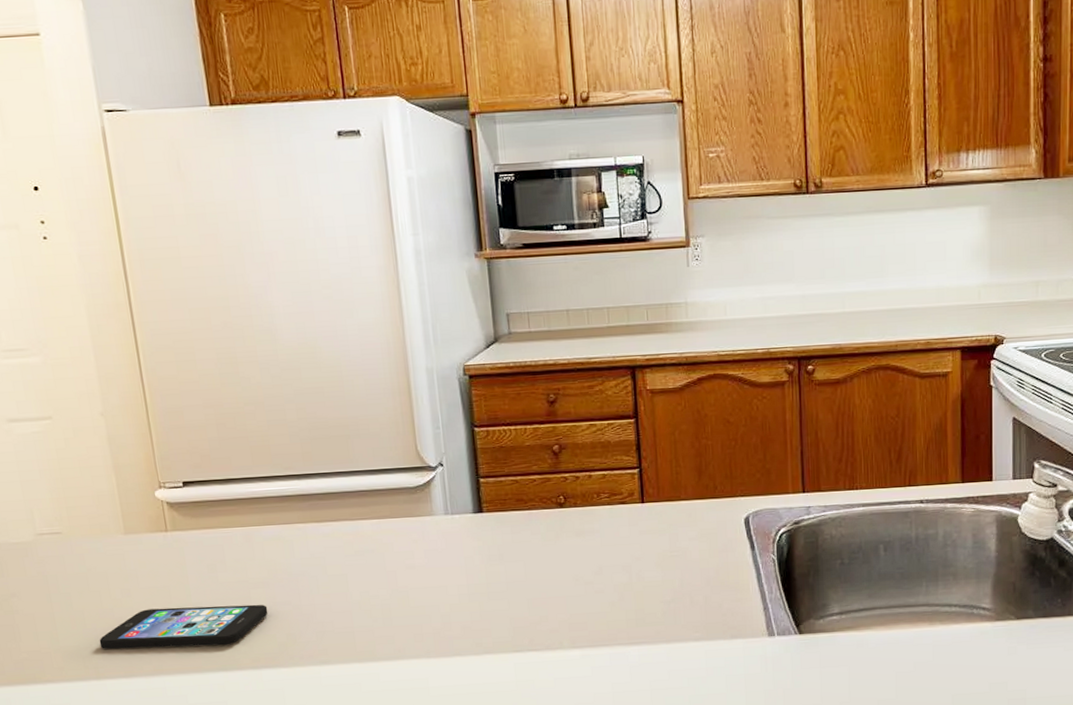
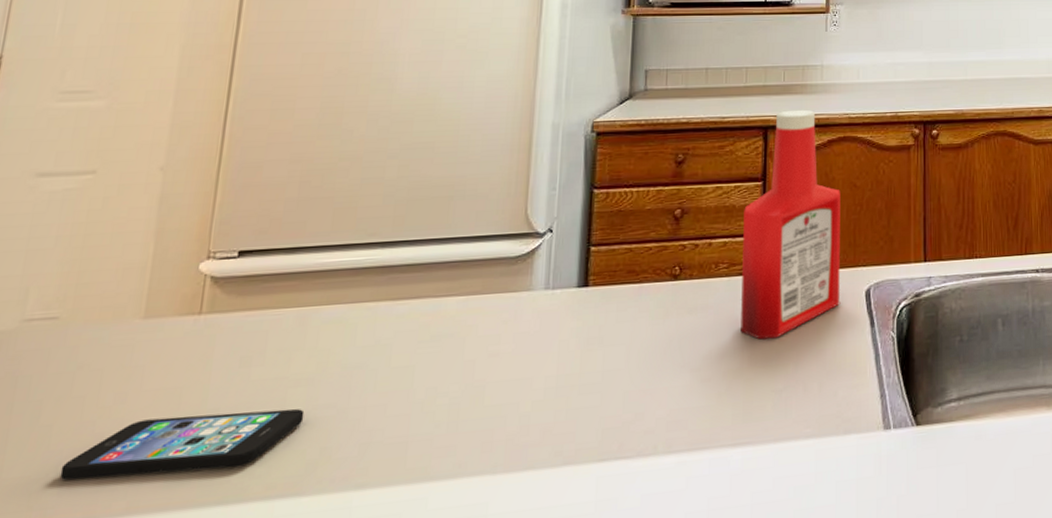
ketchup bottle: none [619,348,720,559] -> present [740,109,840,340]

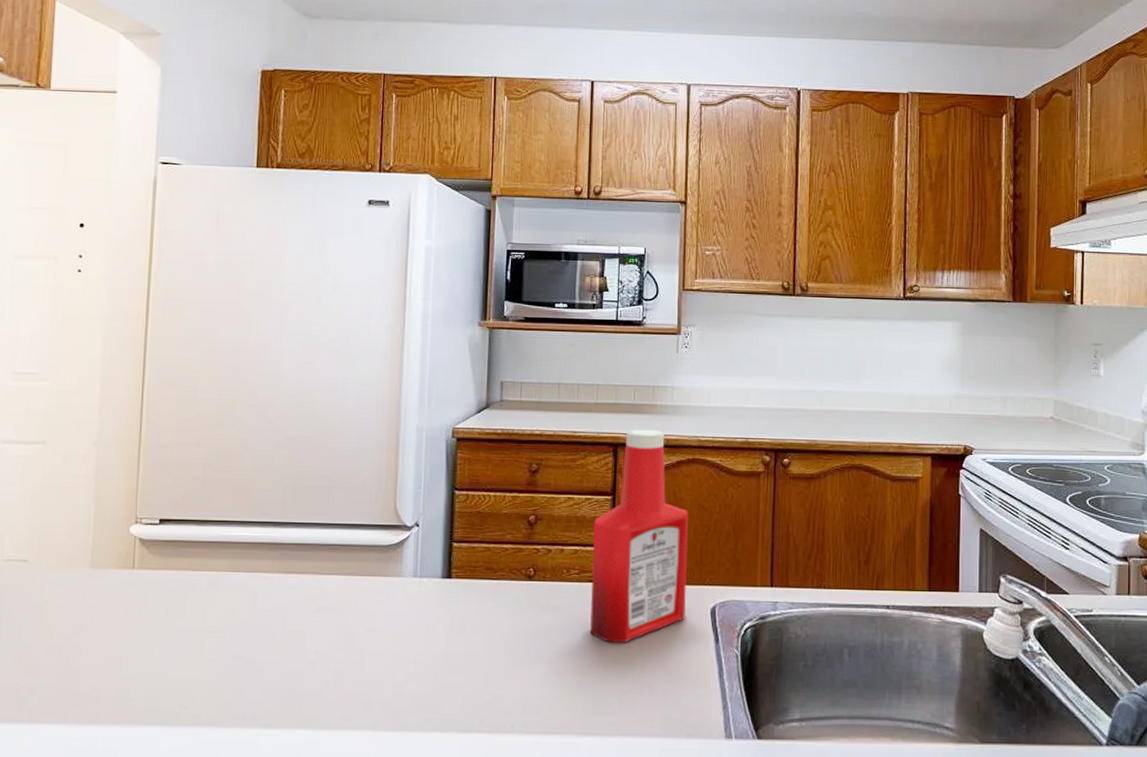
smartphone: present [59,408,305,481] -> none [39,650,219,697]

